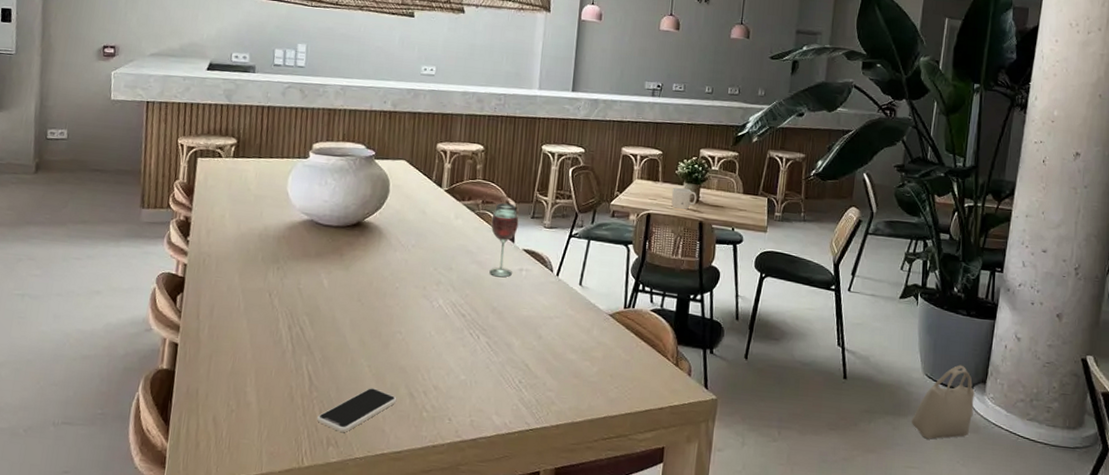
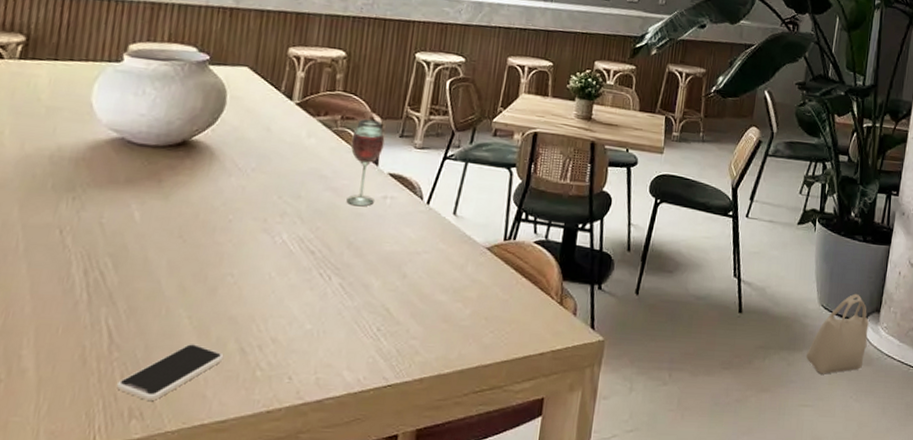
mug: present [671,187,697,211] -> none [561,103,590,129]

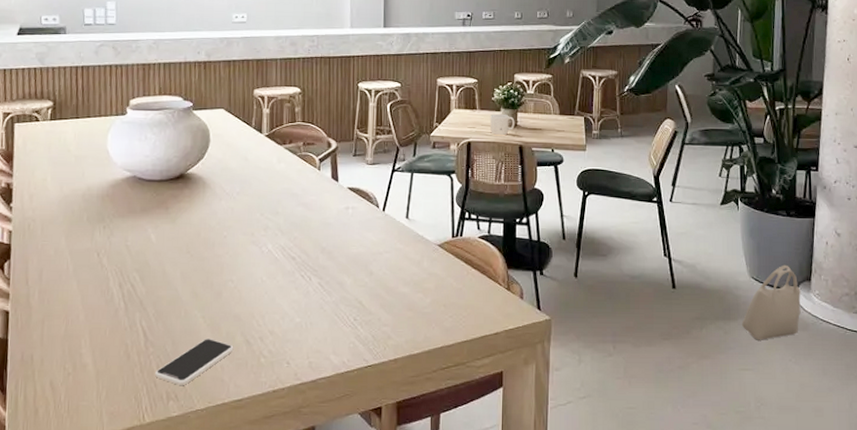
wineglass: present [346,119,385,207] -> none [314,143,341,217]
mug: none [561,103,590,129] -> present [489,113,515,136]

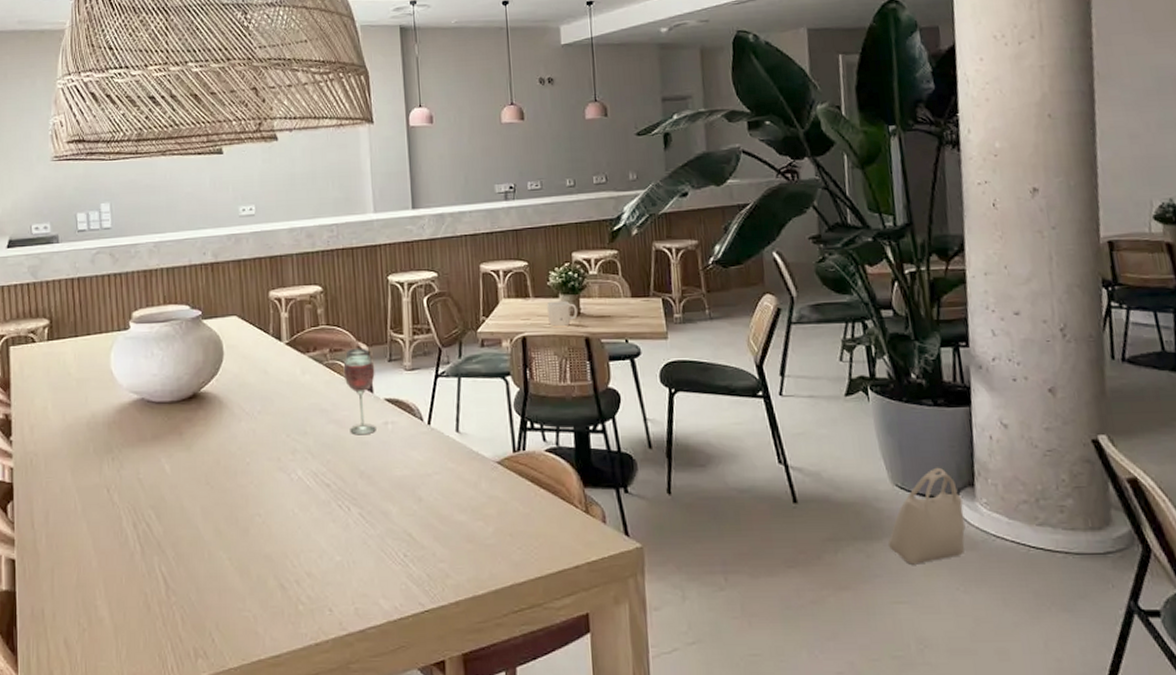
smartphone: present [155,339,234,385] -> none [180,584,267,640]
wineglass: none [314,143,341,217] -> present [343,348,376,435]

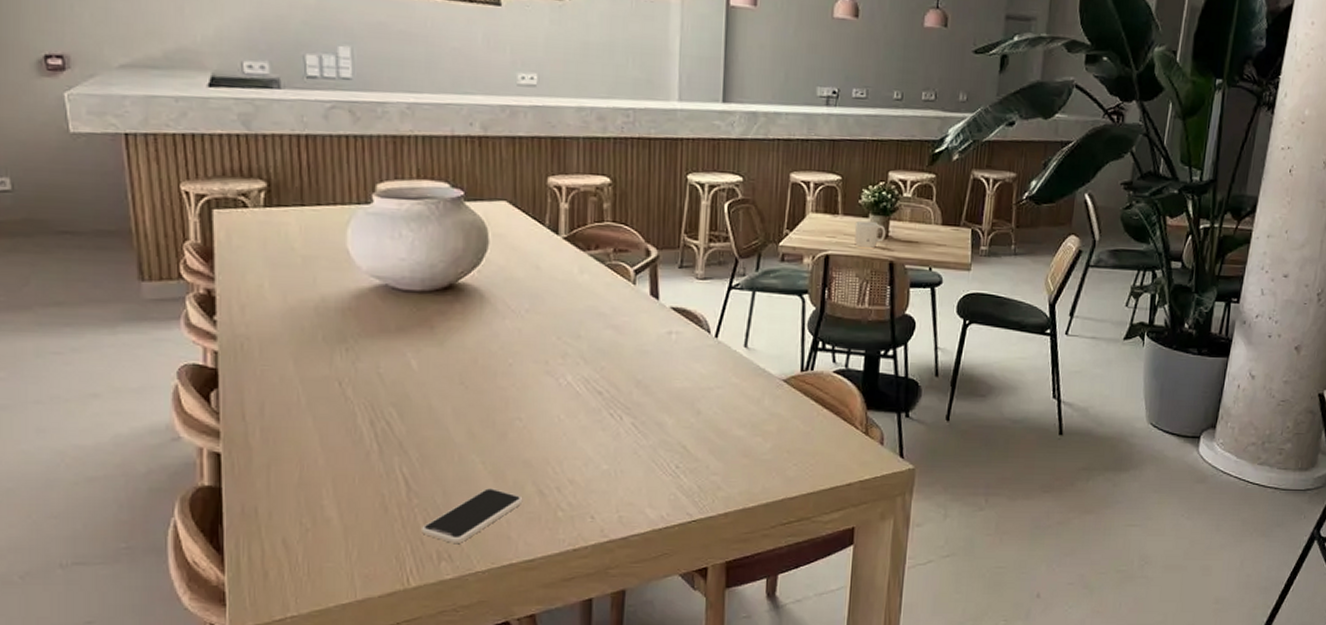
smartphone: none [180,584,267,640] -> present [422,488,523,543]
wineglass: present [343,348,376,435] -> none [627,250,663,344]
handbag: present [888,467,966,565] -> none [1134,410,1203,494]

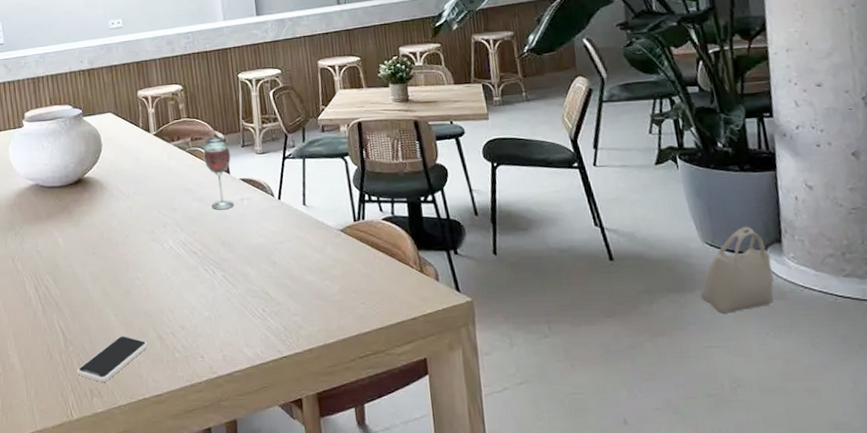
wineglass: none [627,250,663,344] -> present [203,136,234,210]
mug: present [854,220,886,249] -> none [378,89,407,113]
handbag: none [1134,410,1203,494] -> present [700,226,774,313]

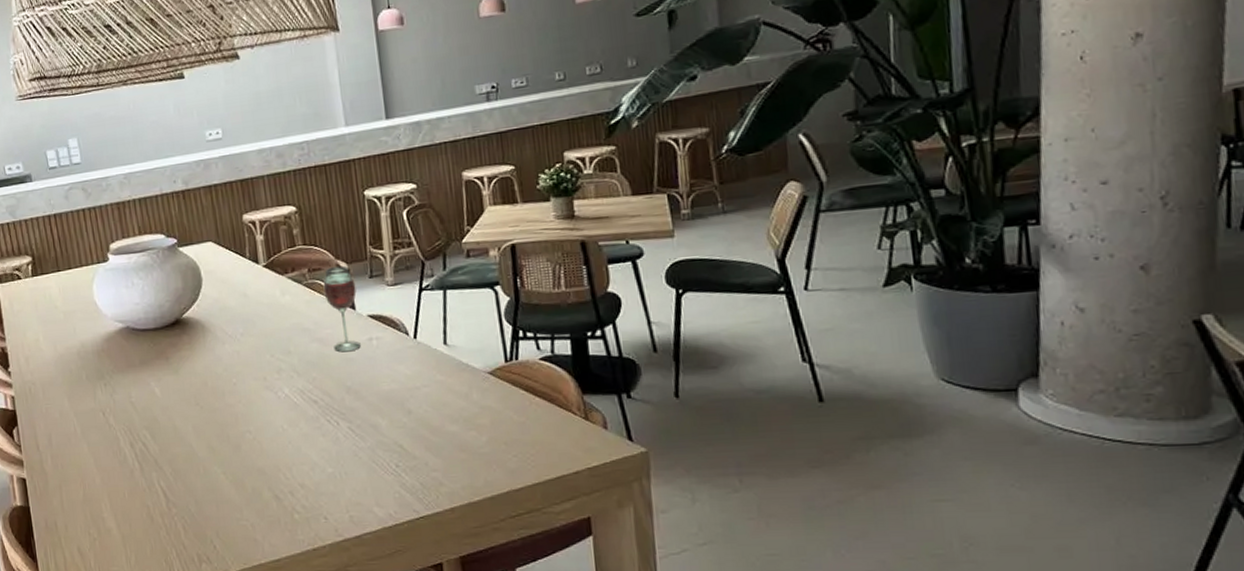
smartphone: present [77,336,148,382] -> none [182,496,263,547]
handbag: present [700,226,774,313] -> none [931,358,1026,462]

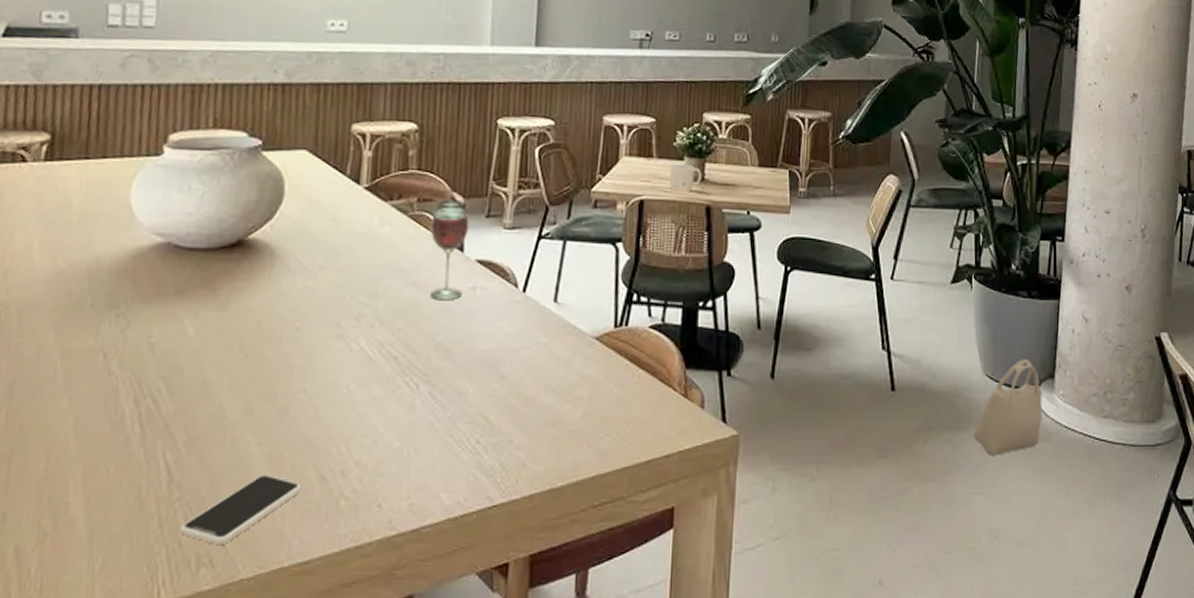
smartphone: none [182,496,263,547] -> present [181,475,302,544]
mug: none [536,204,572,233] -> present [669,163,702,193]
handbag: none [931,358,1026,462] -> present [974,358,1043,455]

